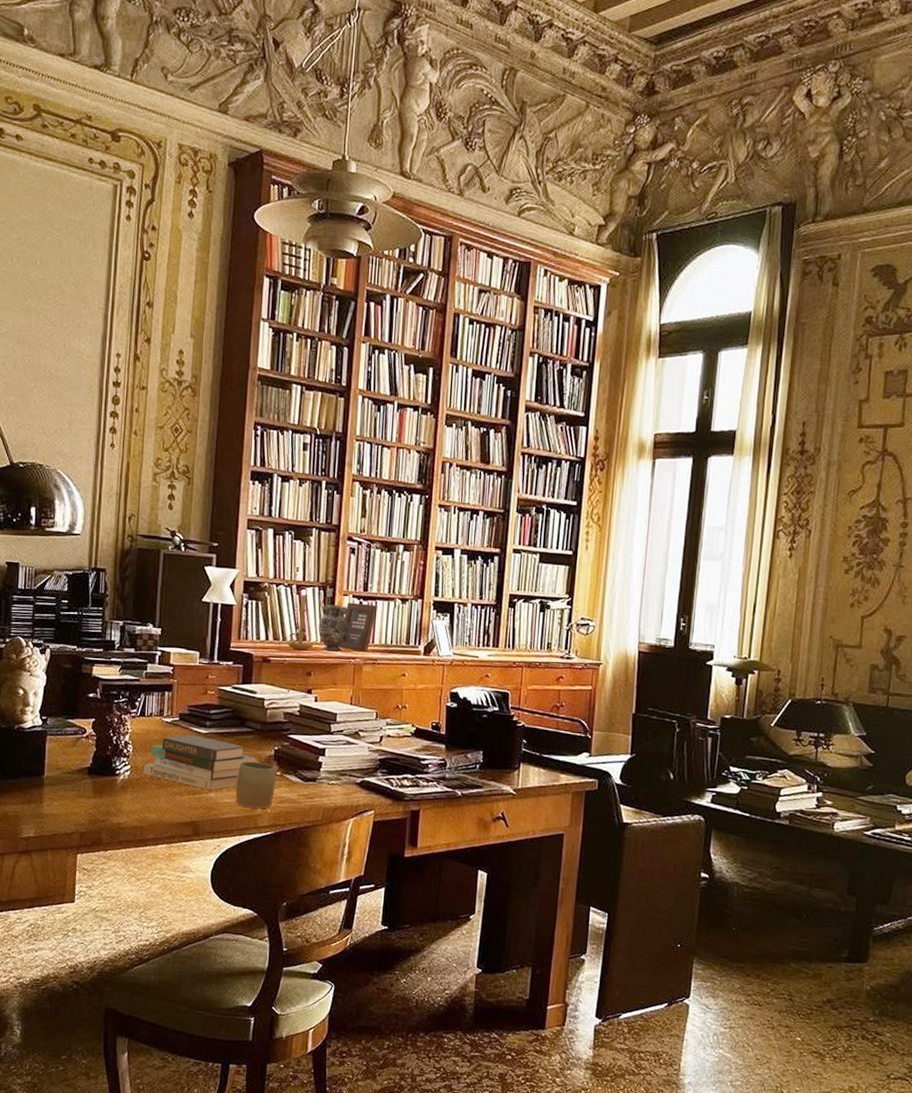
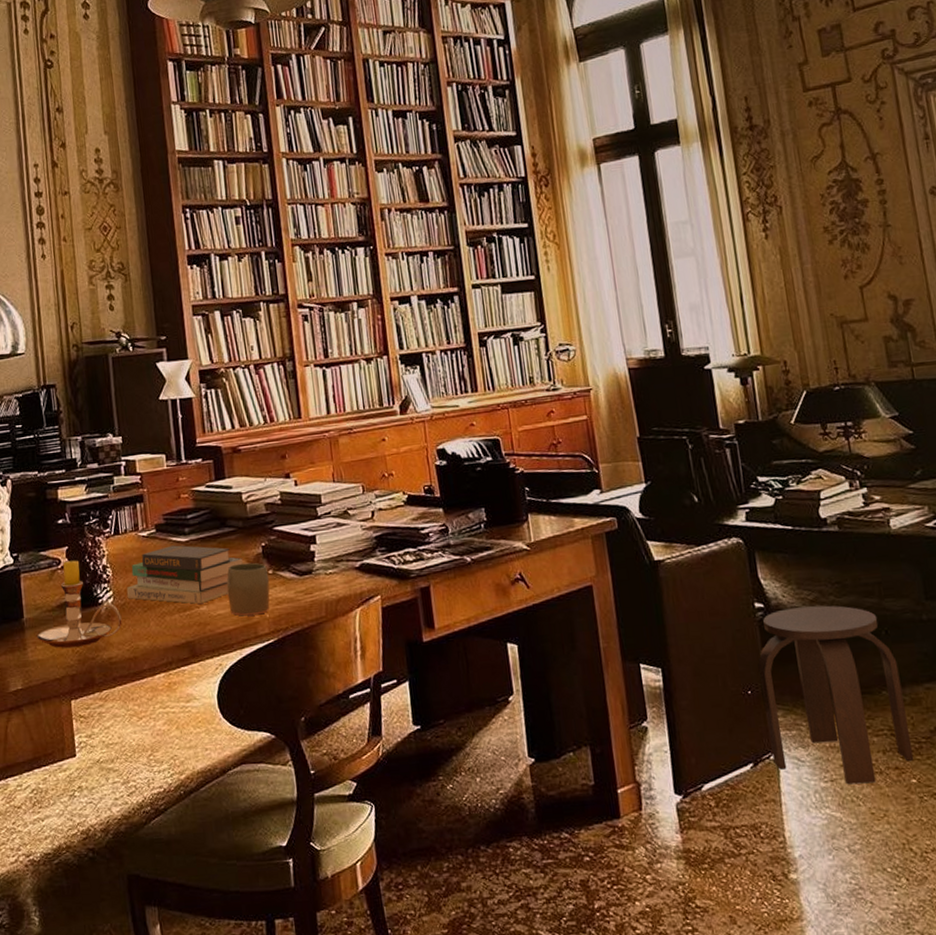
candlestick: none [54,730,135,809] -> present [36,559,122,648]
candle holder: present [288,589,313,651] -> none [255,368,283,434]
decorative vase: present [318,604,350,651] -> none [283,377,317,428]
picture frame: present [338,602,378,652] -> none [308,371,343,424]
stool: none [685,882,810,1035] -> present [758,605,914,785]

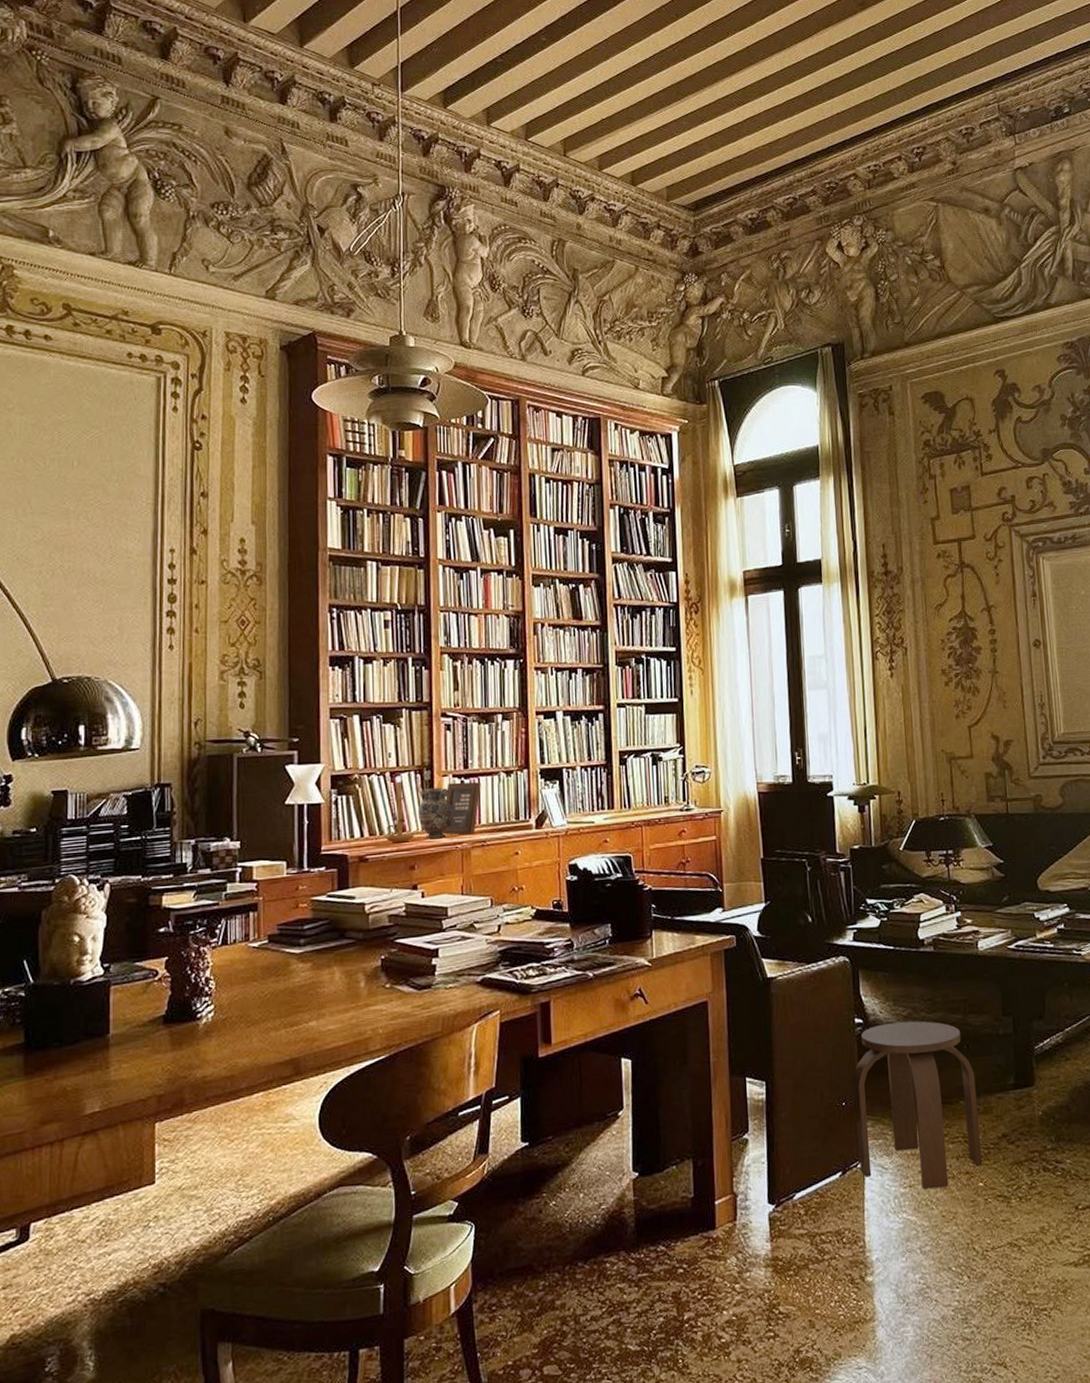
candlestick: present [36,559,122,648] -> none [122,970,222,1066]
books: present [126,545,244,605] -> none [229,957,360,1019]
mug: present [226,562,270,616] -> none [340,976,386,1032]
candle holder: none [255,368,283,434] -> present [386,776,414,843]
decorative vase: none [283,377,317,428] -> present [417,787,452,839]
picture frame: none [308,371,343,424] -> present [441,782,481,835]

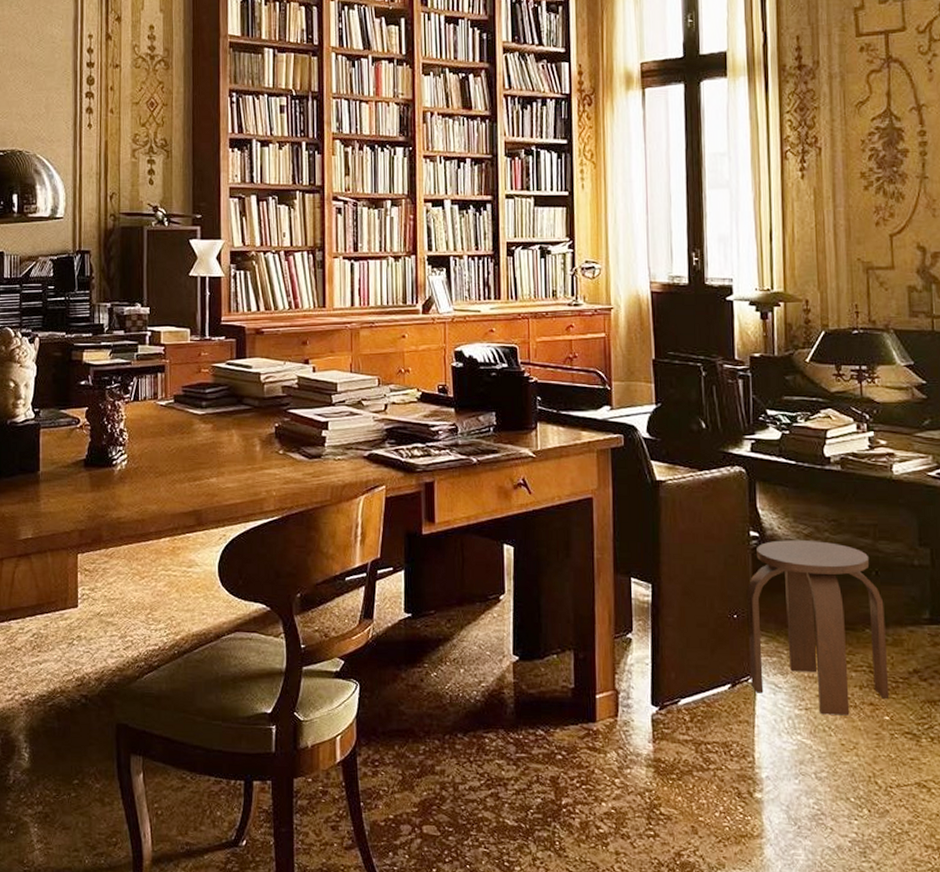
candle holder: present [386,776,414,843] -> none [280,255,307,319]
decorative vase: present [417,787,452,839] -> none [310,268,343,316]
picture frame: present [441,782,481,835] -> none [332,264,370,315]

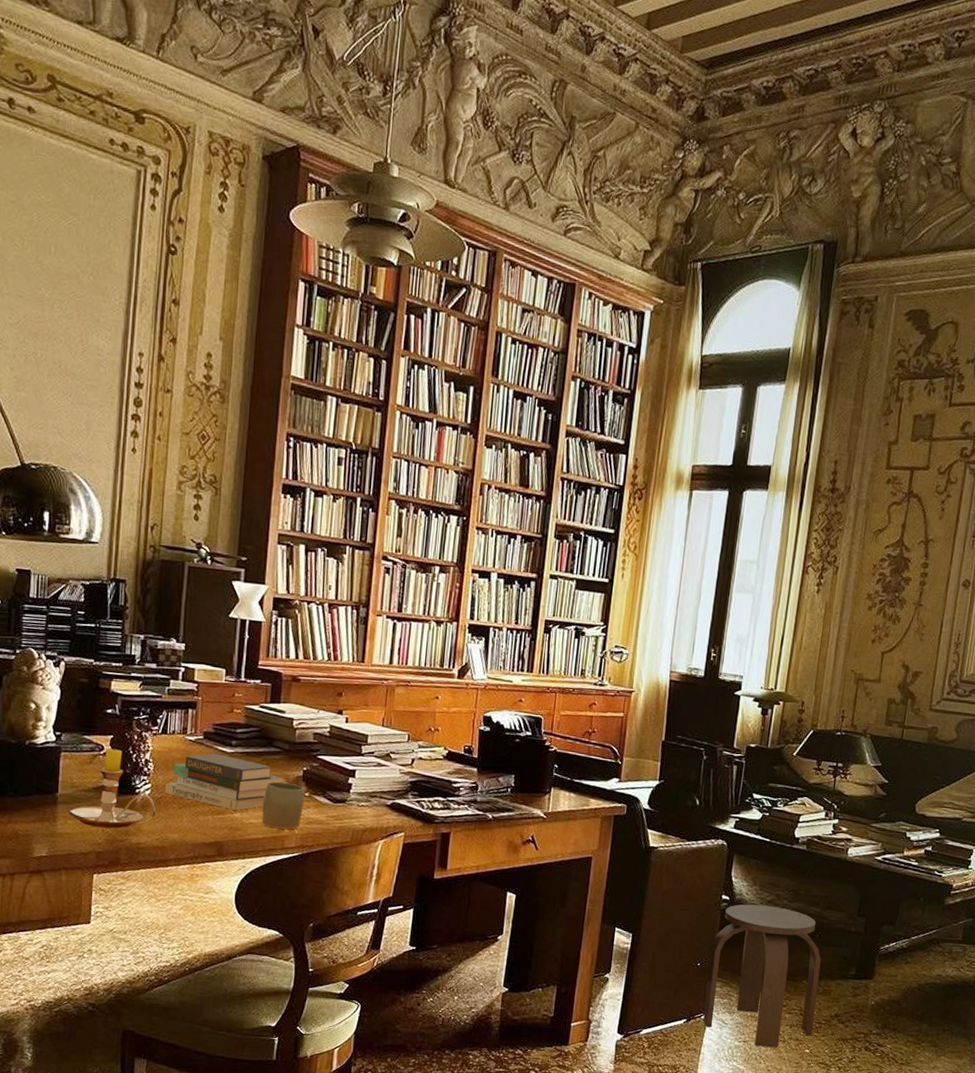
candlestick: none [50,420,134,504] -> present [68,748,156,829]
books: none [140,417,256,476] -> present [164,753,283,811]
mug: none [237,441,280,492] -> present [261,781,305,830]

